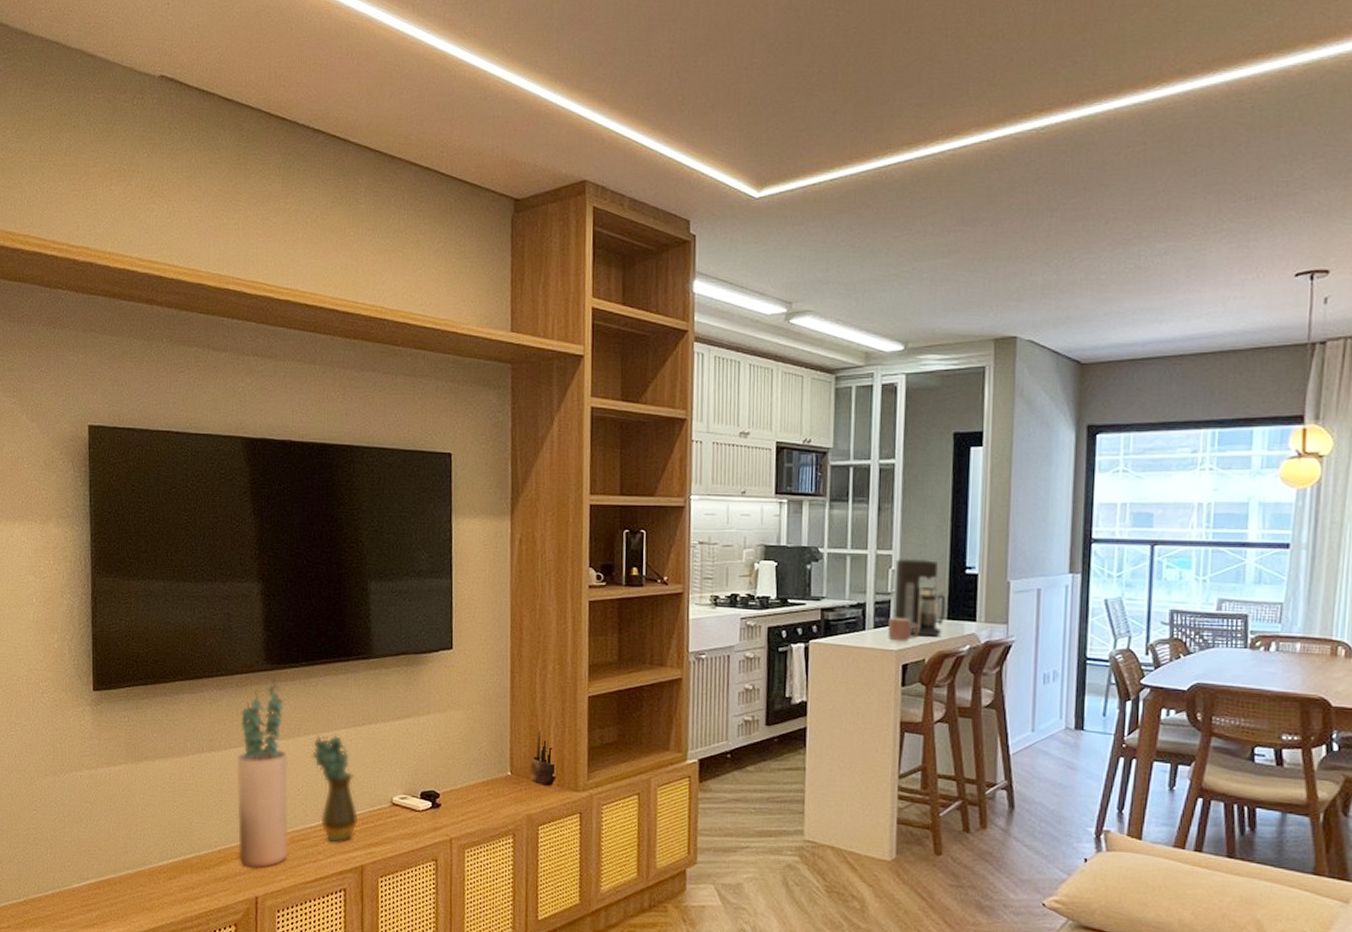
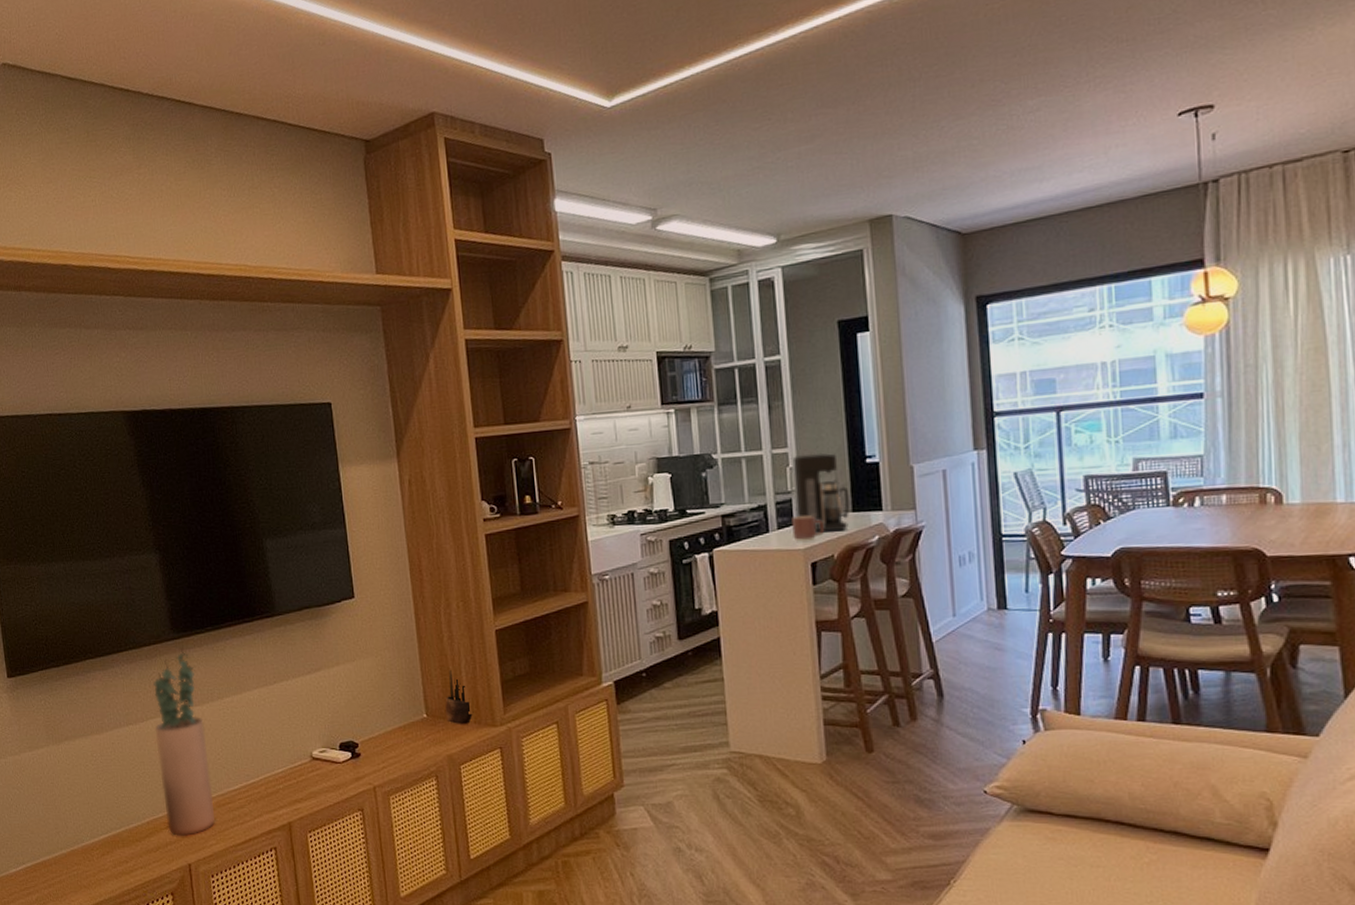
vase: present [312,734,359,843] -> none [227,695,281,803]

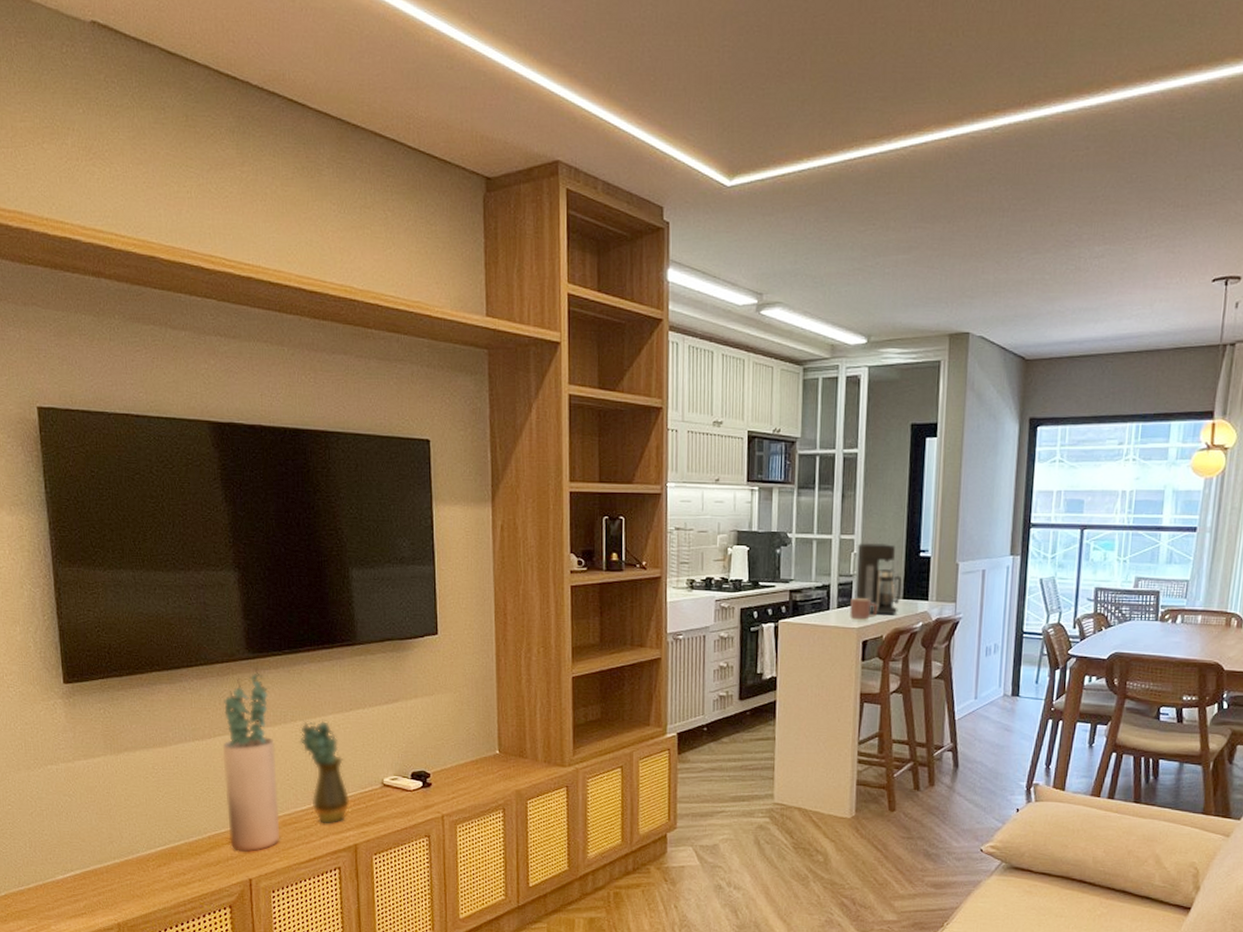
vase: none [227,695,281,803] -> present [300,720,350,824]
potted plant: present [445,670,474,724] -> none [518,711,545,762]

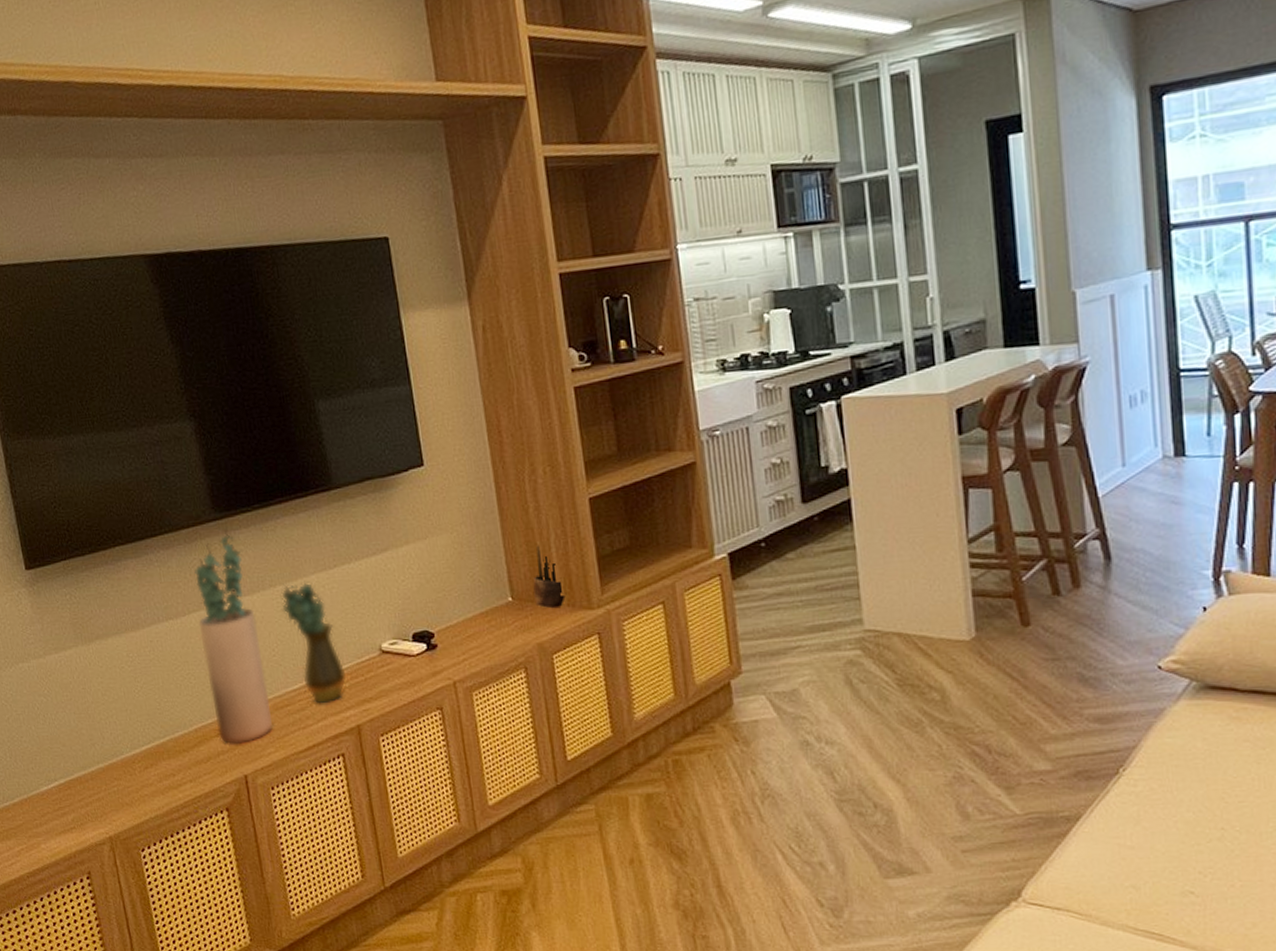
potted plant: none [518,711,545,762] -> present [532,546,567,608]
mug: present [850,598,877,621] -> none [933,353,971,385]
coffee maker: present [855,542,903,615] -> none [933,278,1001,372]

